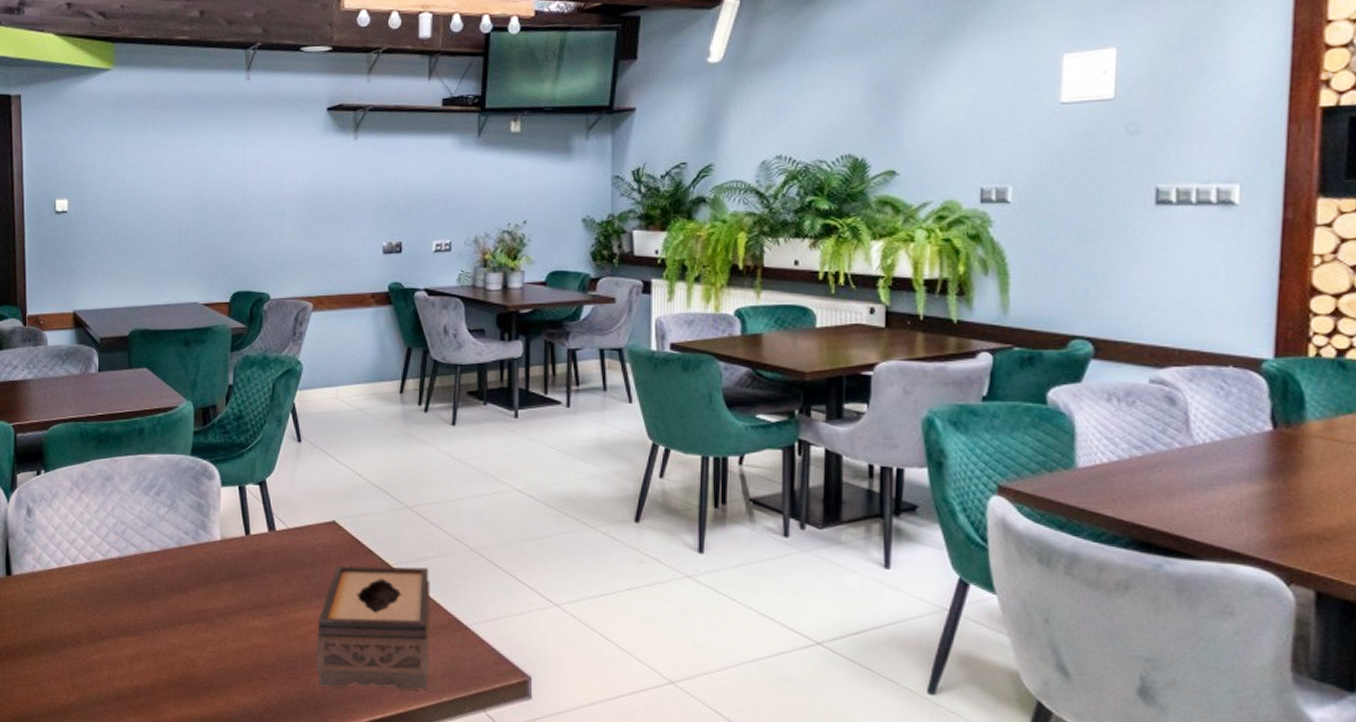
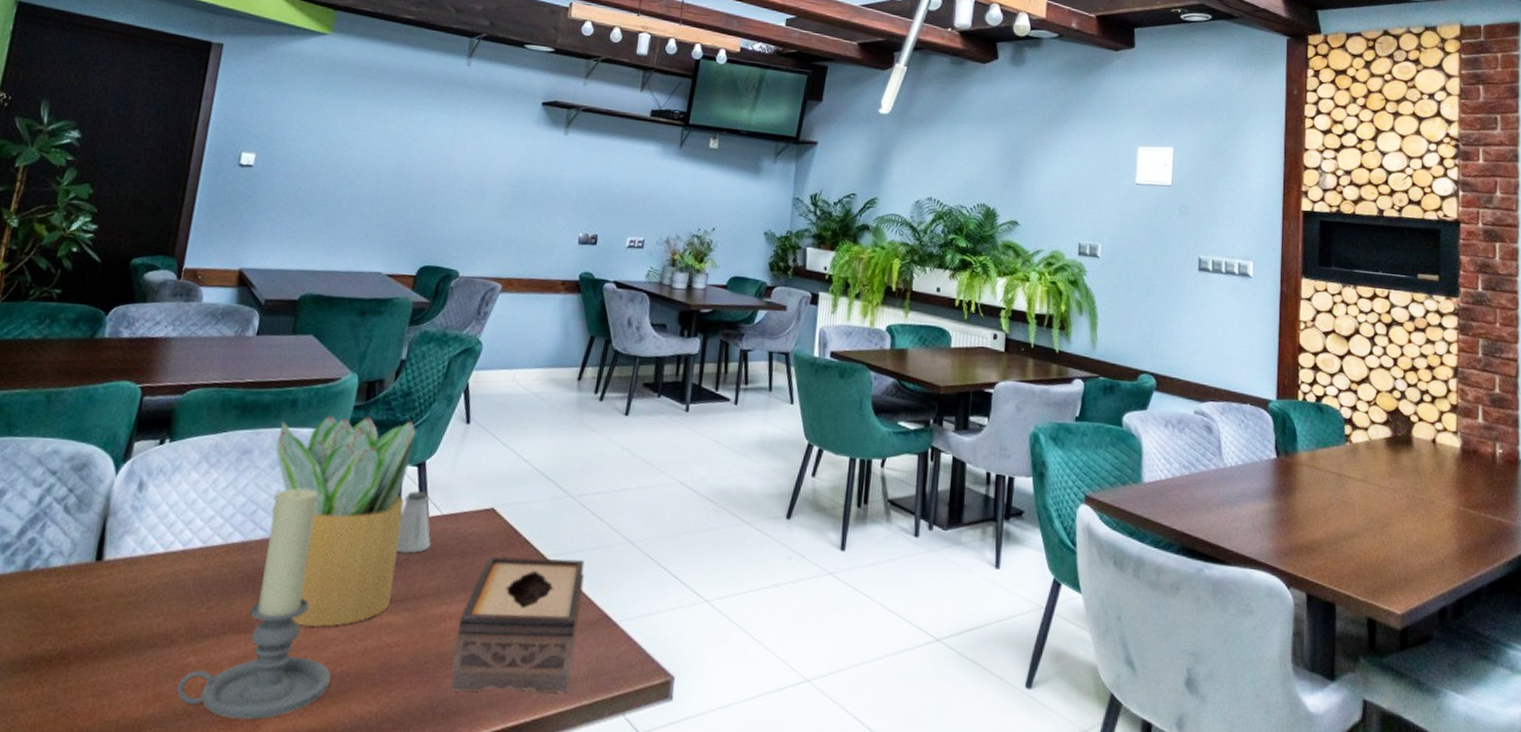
candle holder: none [89,509,212,708] -> present [177,488,331,720]
potted plant: none [132,441,254,630] -> present [275,415,418,627]
saltshaker: none [251,507,282,565] -> present [396,491,431,553]

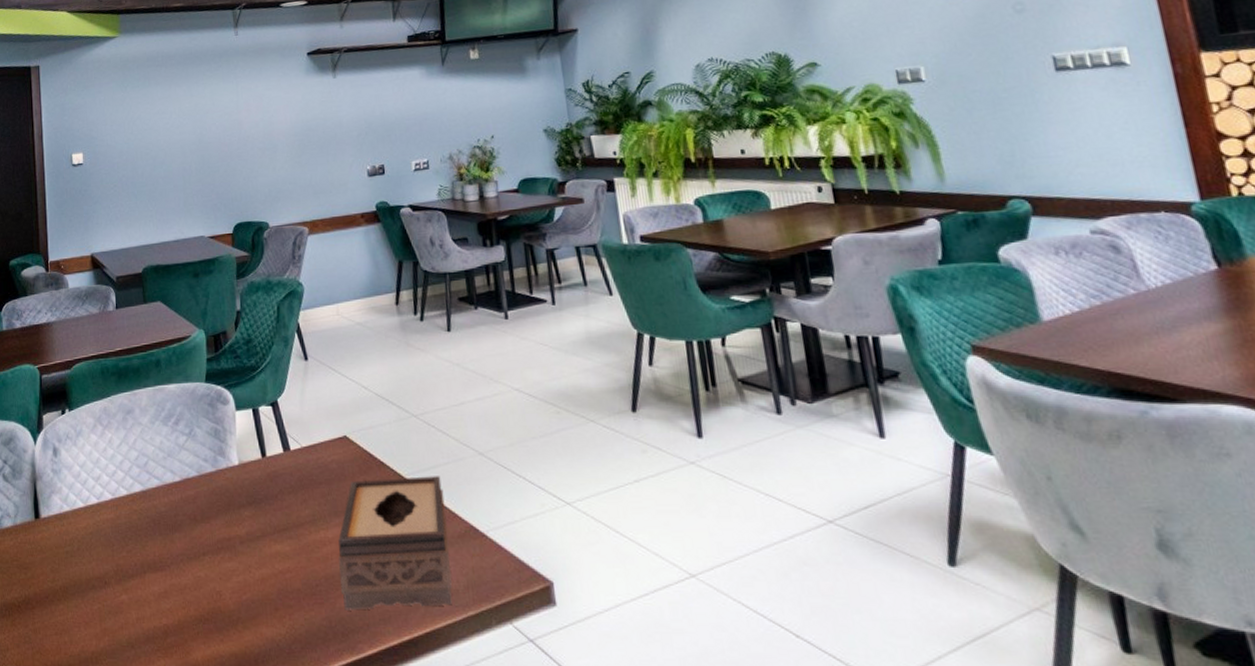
candle holder: present [177,488,331,720] -> none [118,438,240,648]
potted plant: present [275,415,418,627] -> none [150,365,275,561]
saltshaker: present [396,491,431,553] -> none [266,428,298,486]

